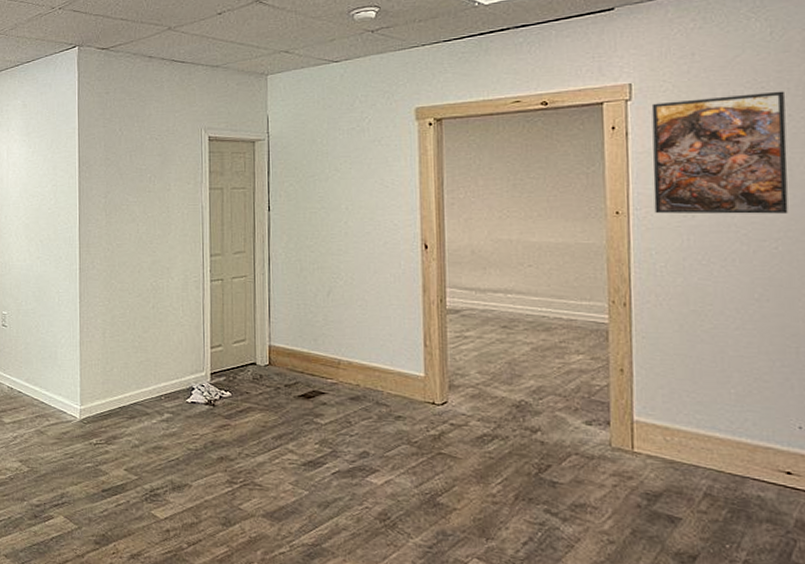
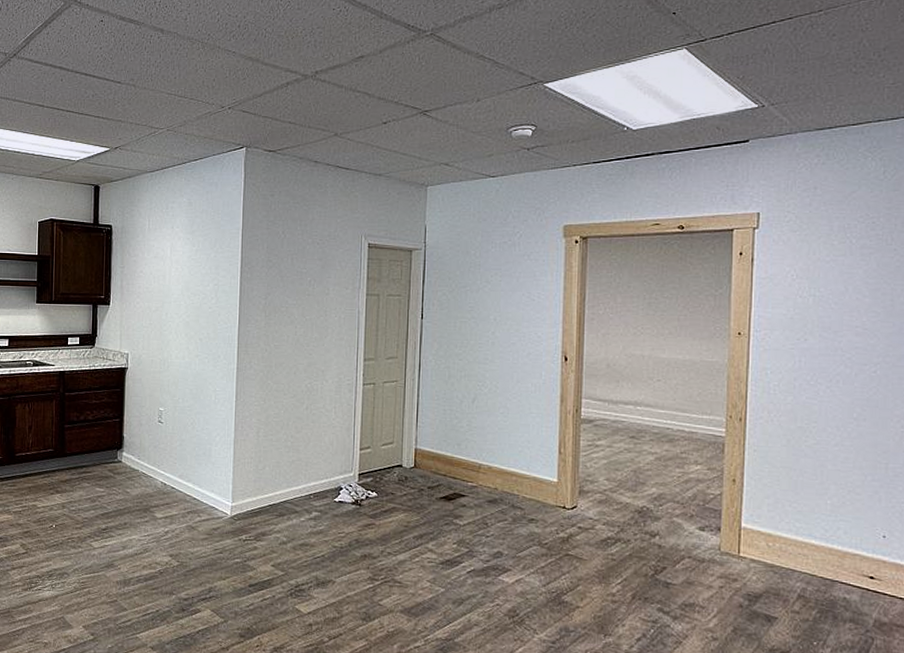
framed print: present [651,91,788,214] -> none [772,226,893,340]

